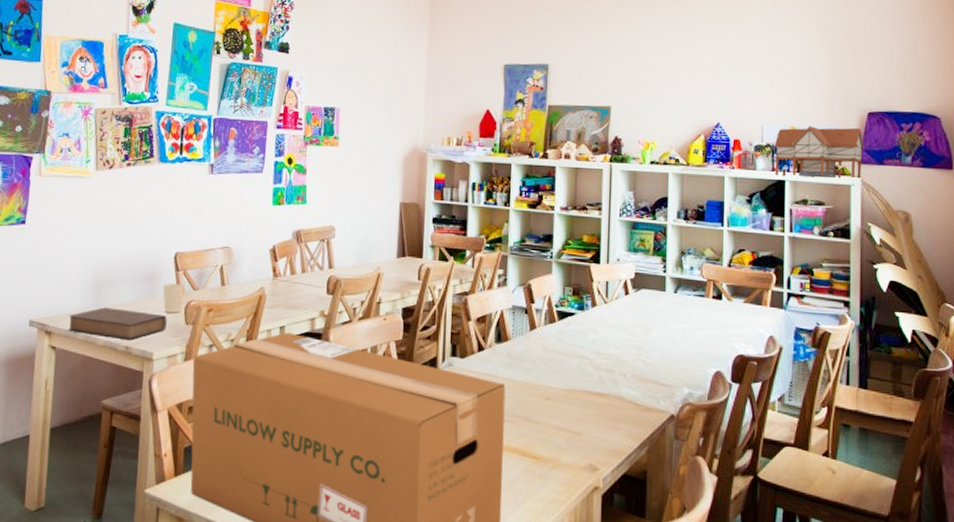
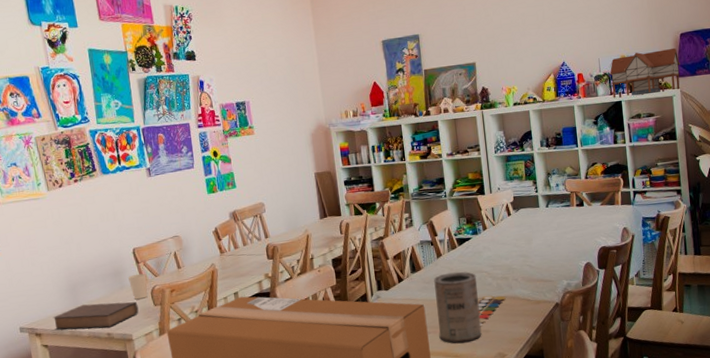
paint can: none [517,351,575,442] -> present [433,271,482,343]
paint palette: none [570,389,608,425] -> present [477,295,506,326]

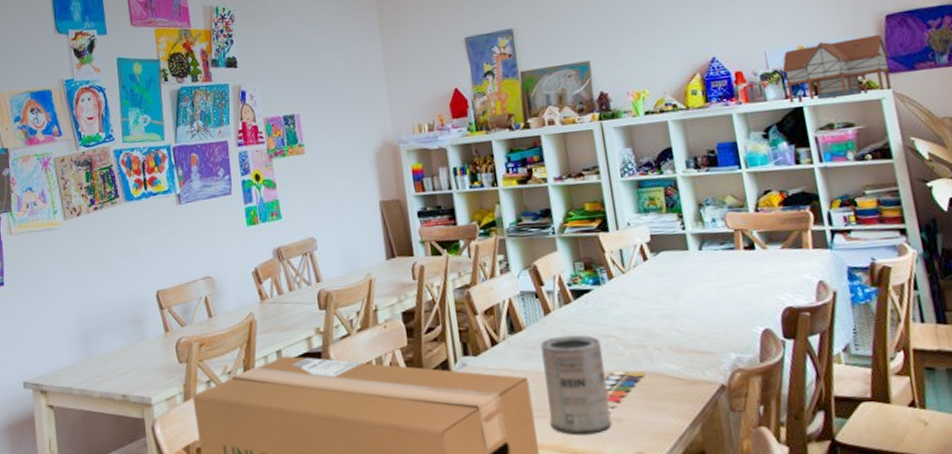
book: present [52,301,139,330] -> none [61,356,161,389]
cup: present [128,273,148,300] -> none [150,321,172,354]

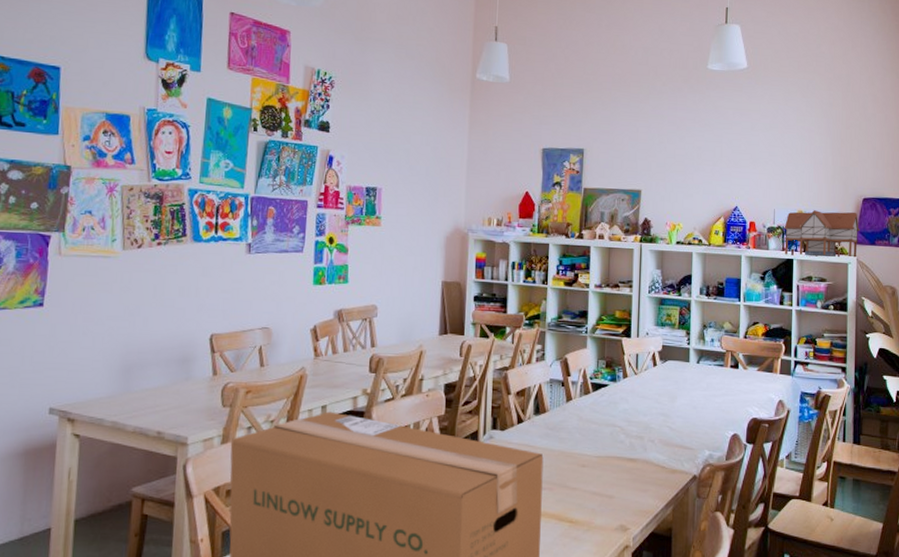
paint can: present [539,335,612,434] -> none [555,421,608,506]
paint palette: present [604,370,645,412] -> none [603,455,638,490]

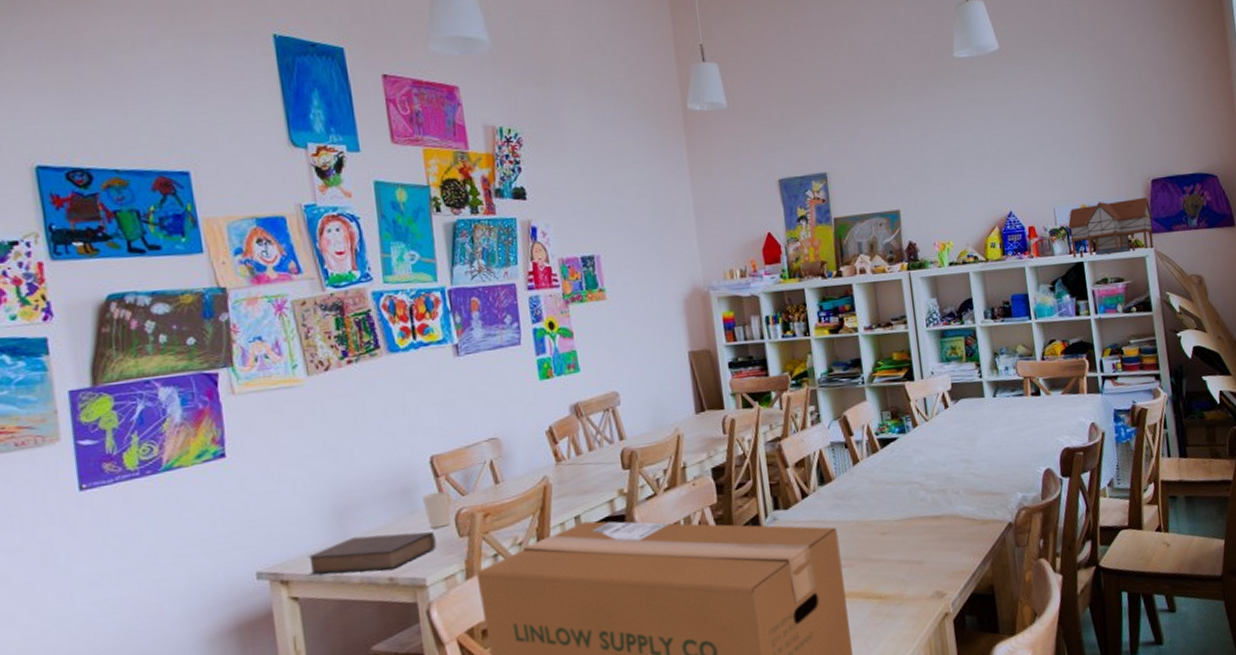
book: none [93,392,203,426] -> present [307,531,437,576]
cup: none [197,365,220,396] -> present [422,491,451,529]

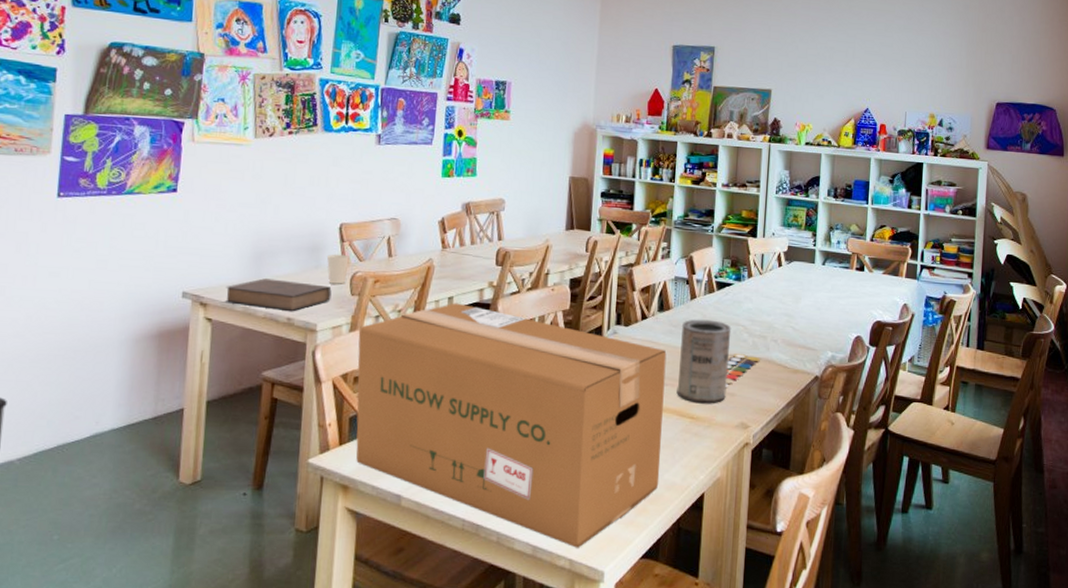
paint can: none [848,483,914,580] -> present [676,319,732,403]
paint palette: none [907,514,944,556] -> present [725,354,760,387]
toy house: present [1067,197,1154,258] -> none [914,114,993,163]

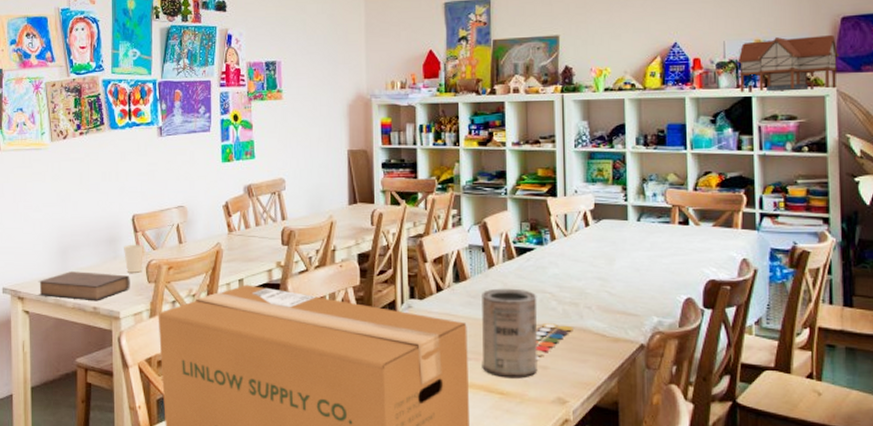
toy house: none [914,114,993,163] -> present [737,34,840,93]

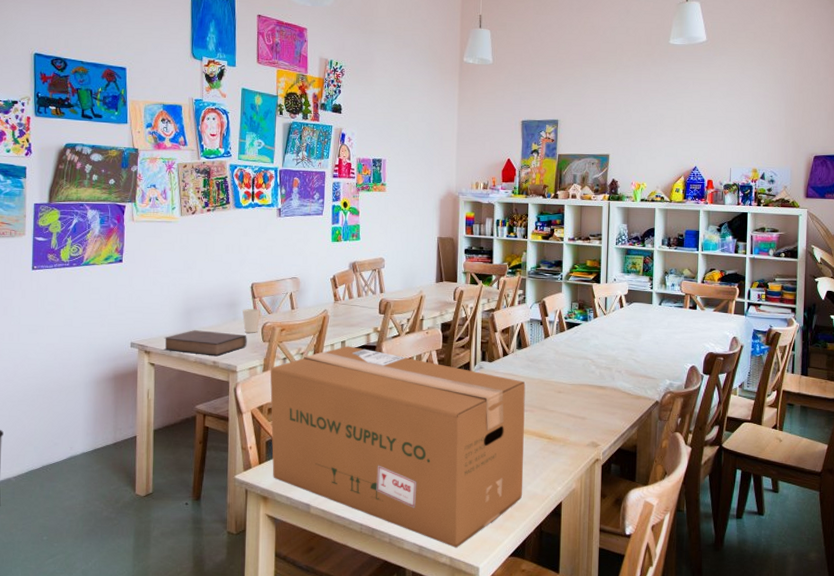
paint can: present [480,288,538,377] -> none [535,354,581,426]
paint palette: present [535,323,573,360] -> none [577,383,607,412]
toy house: present [737,34,840,93] -> none [739,168,811,211]

